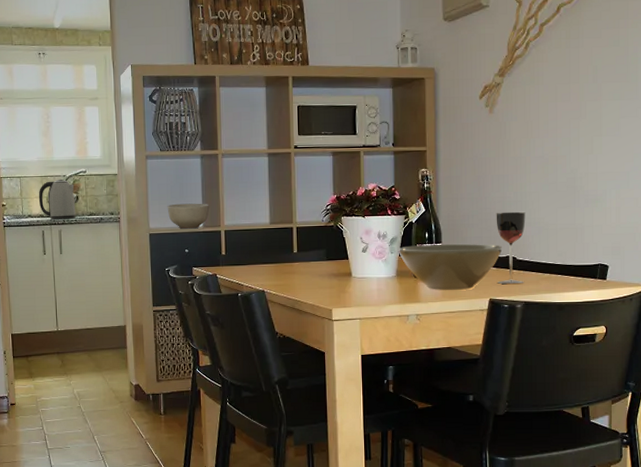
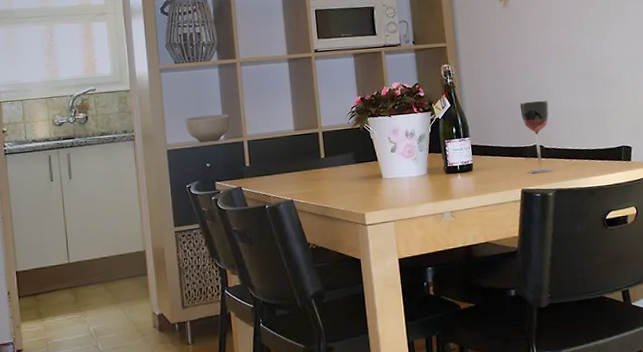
kettle: present [38,179,76,220] -> none [43,99,85,144]
bowl: present [399,243,503,290] -> none [427,134,530,185]

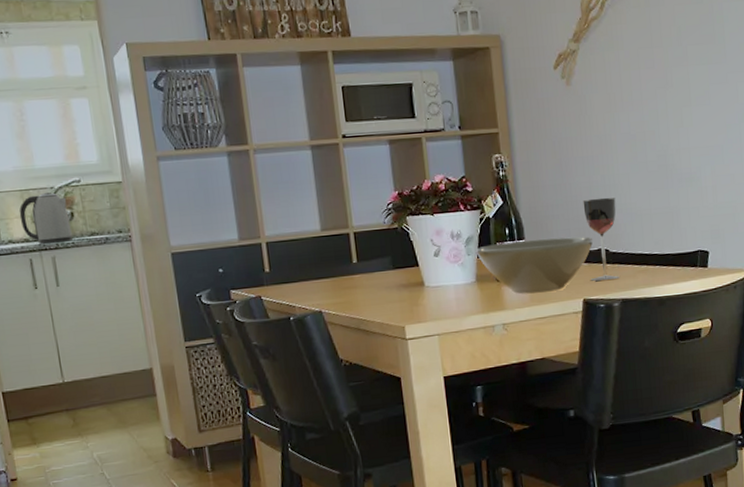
kettle: none [43,99,85,144] -> present [18,192,73,245]
bowl: present [185,114,230,142] -> none [190,211,245,244]
bowl: none [427,134,530,185] -> present [476,236,594,295]

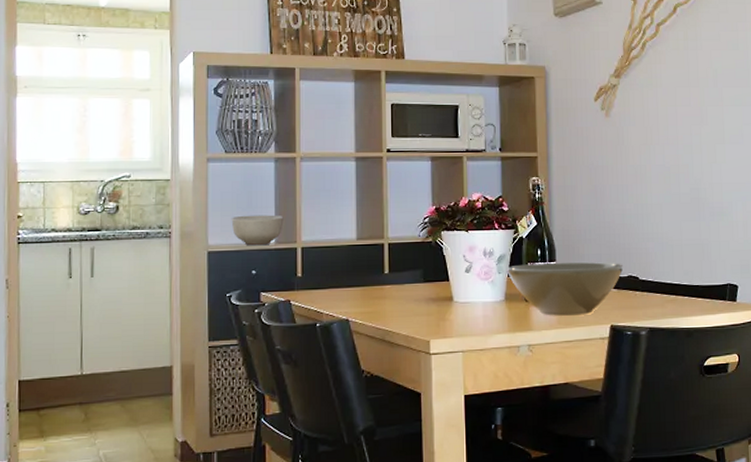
kettle: present [18,192,73,245] -> none [66,184,115,236]
bowl: none [190,211,245,244] -> present [231,215,284,246]
wineglass: present [583,197,621,281] -> none [615,225,649,308]

